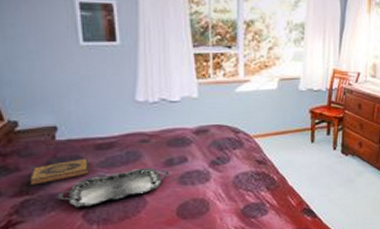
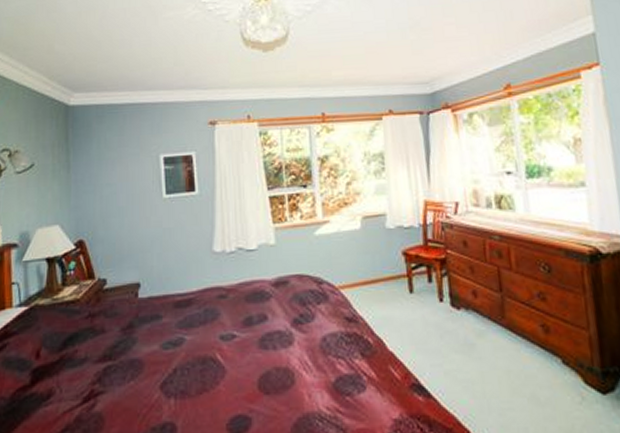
hardback book: present [29,158,90,187] -> none [112,317,169,351]
serving tray: present [57,167,169,209] -> none [136,328,249,377]

